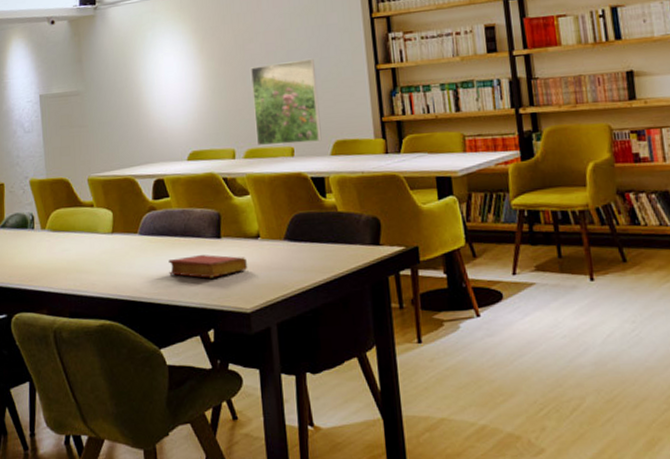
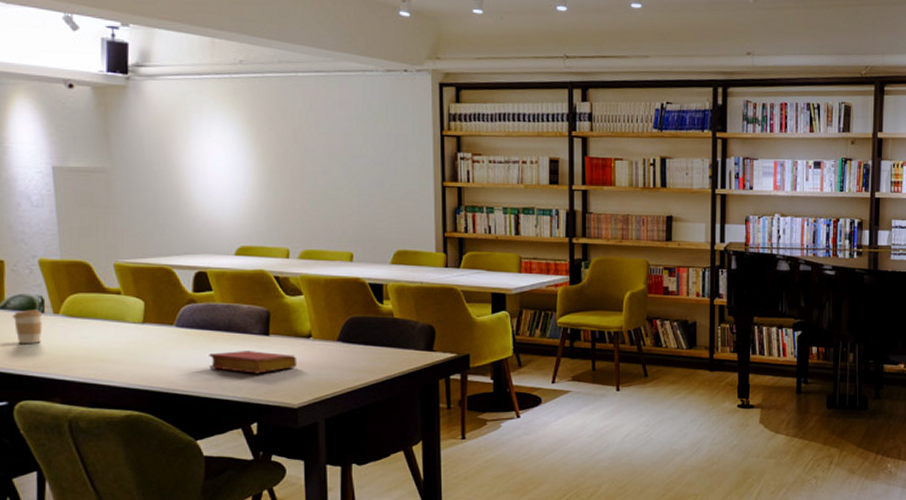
coffee cup: none [10,226,33,259] -> present [12,309,43,343]
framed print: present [251,59,322,146] -> none [311,167,383,249]

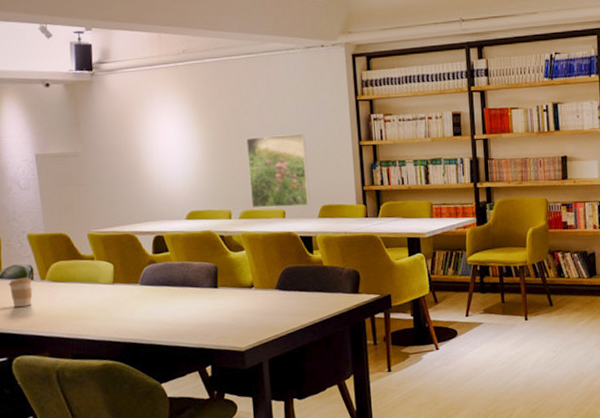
book: present [209,351,298,374] -> none [168,302,243,322]
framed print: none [311,167,383,249] -> present [246,134,310,209]

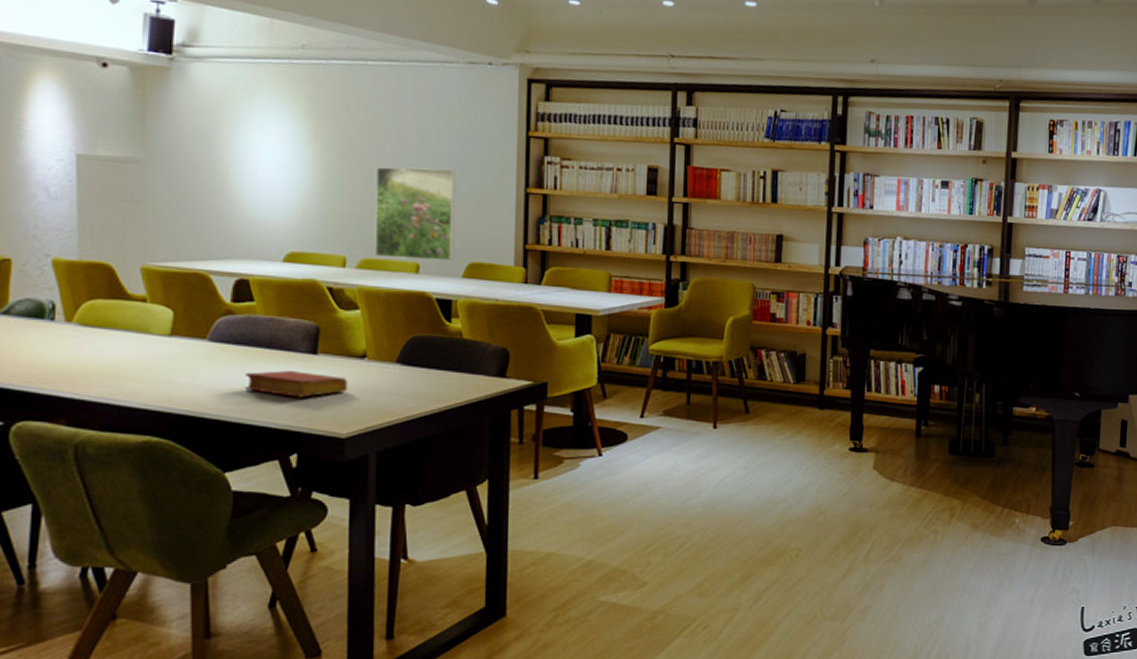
coffee cup: present [8,277,33,307] -> none [16,316,52,355]
book: none [168,302,243,322] -> present [245,371,349,398]

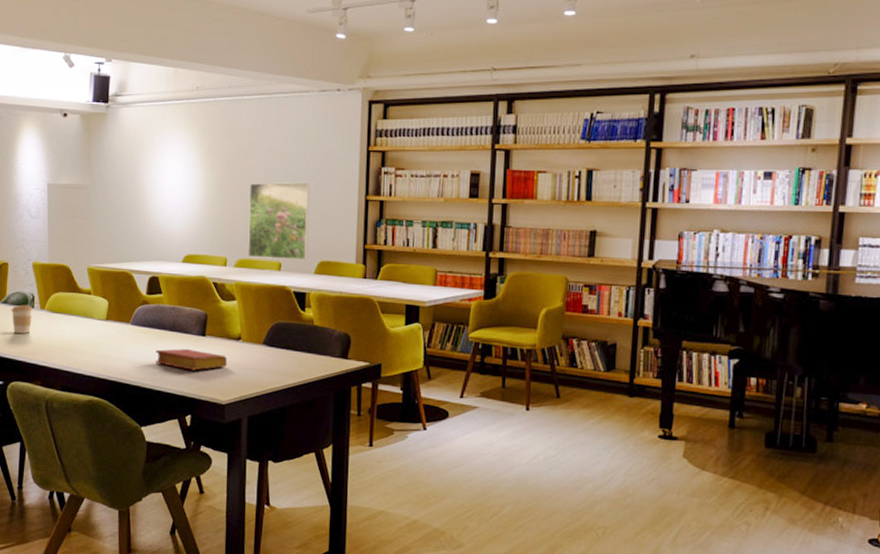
coffee cup: none [16,316,52,355] -> present [11,304,32,334]

